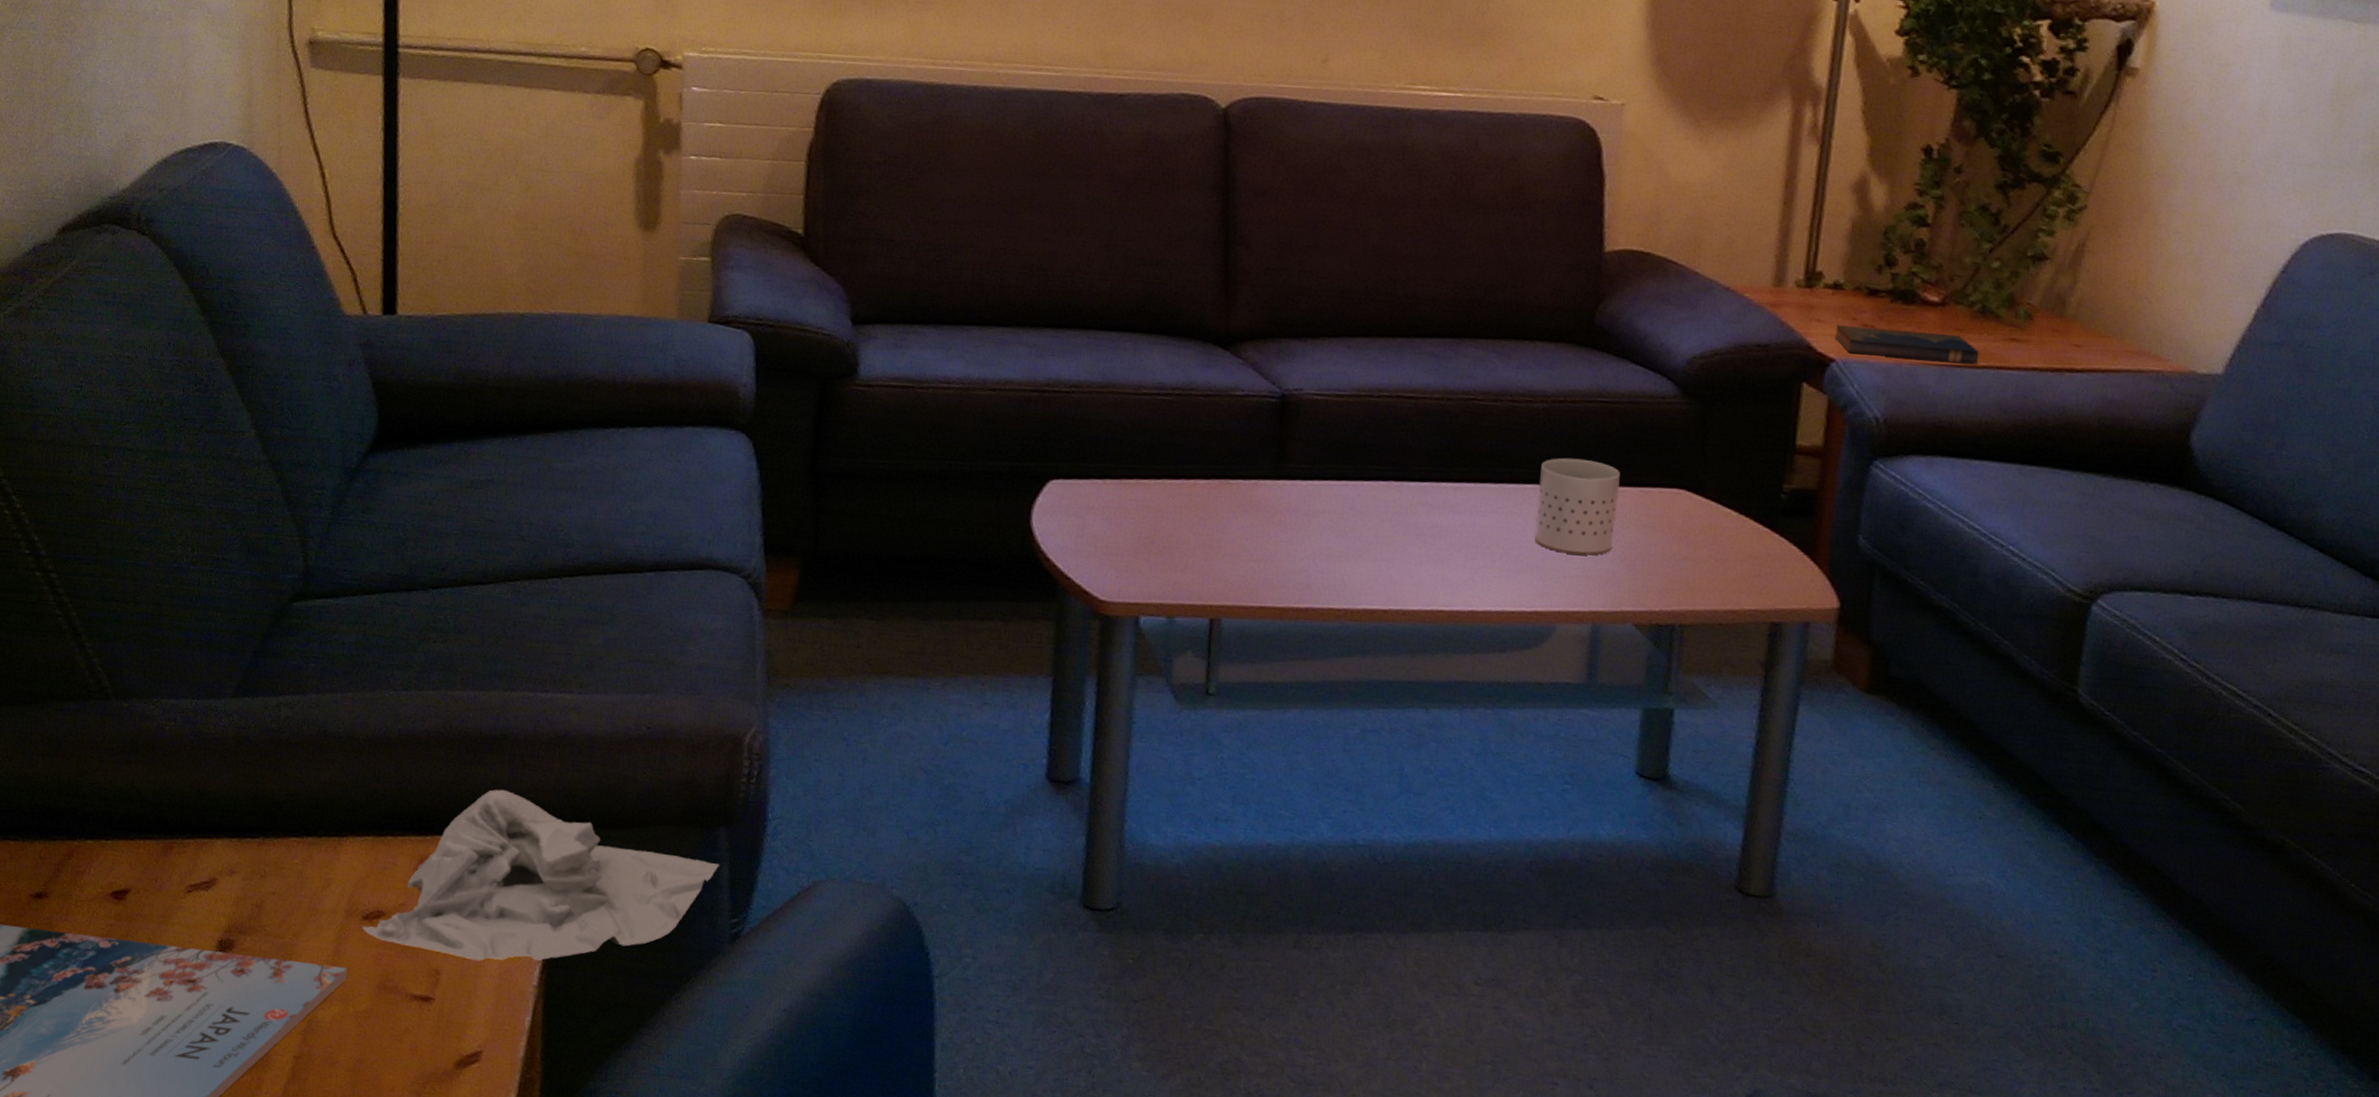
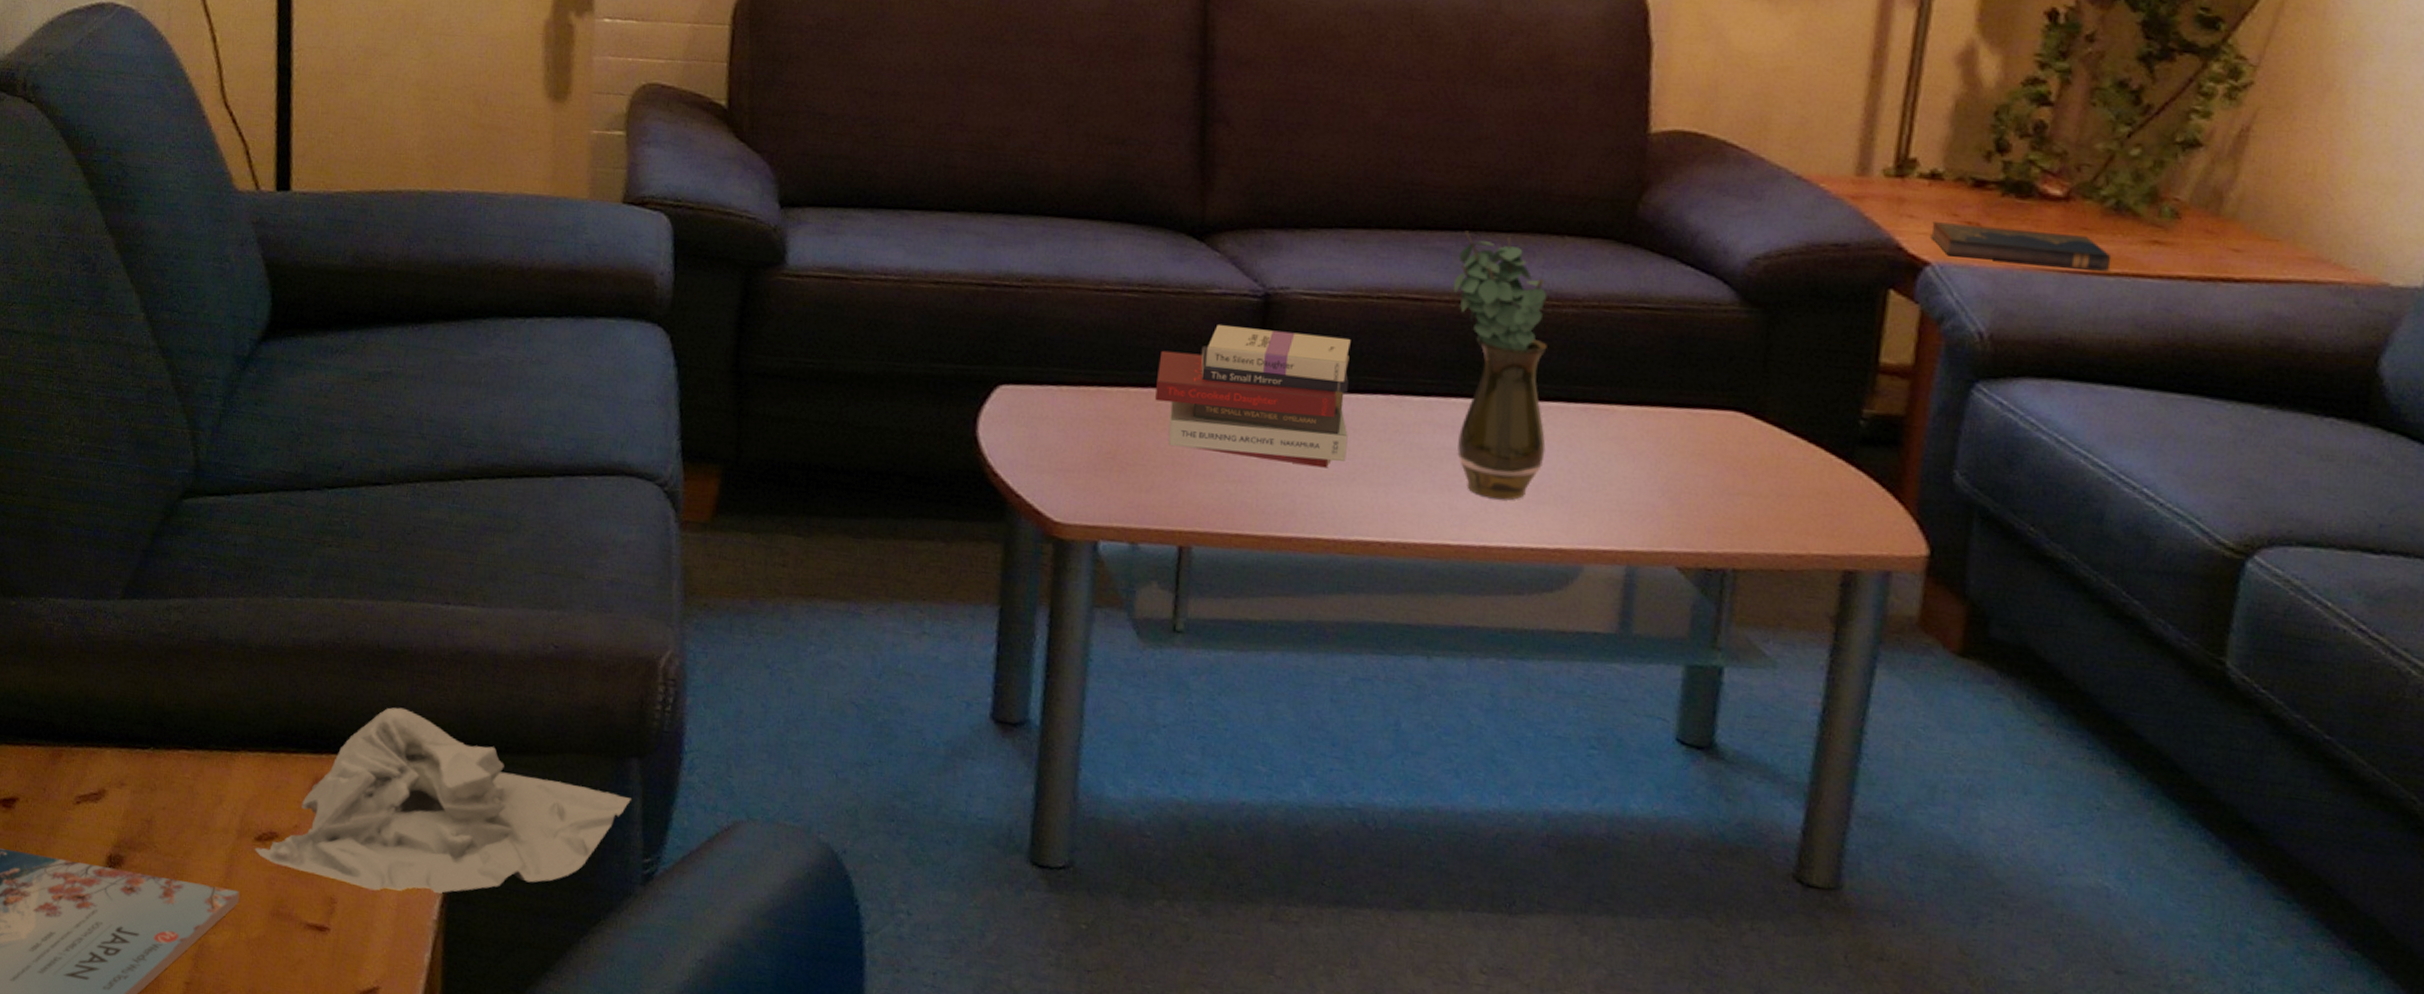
books: none [1188,423,1356,547] -> present [1155,325,1351,468]
vase: none [1442,337,1523,570] -> present [1453,230,1547,499]
mug: present [1534,458,1620,556] -> none [1560,372,1664,487]

